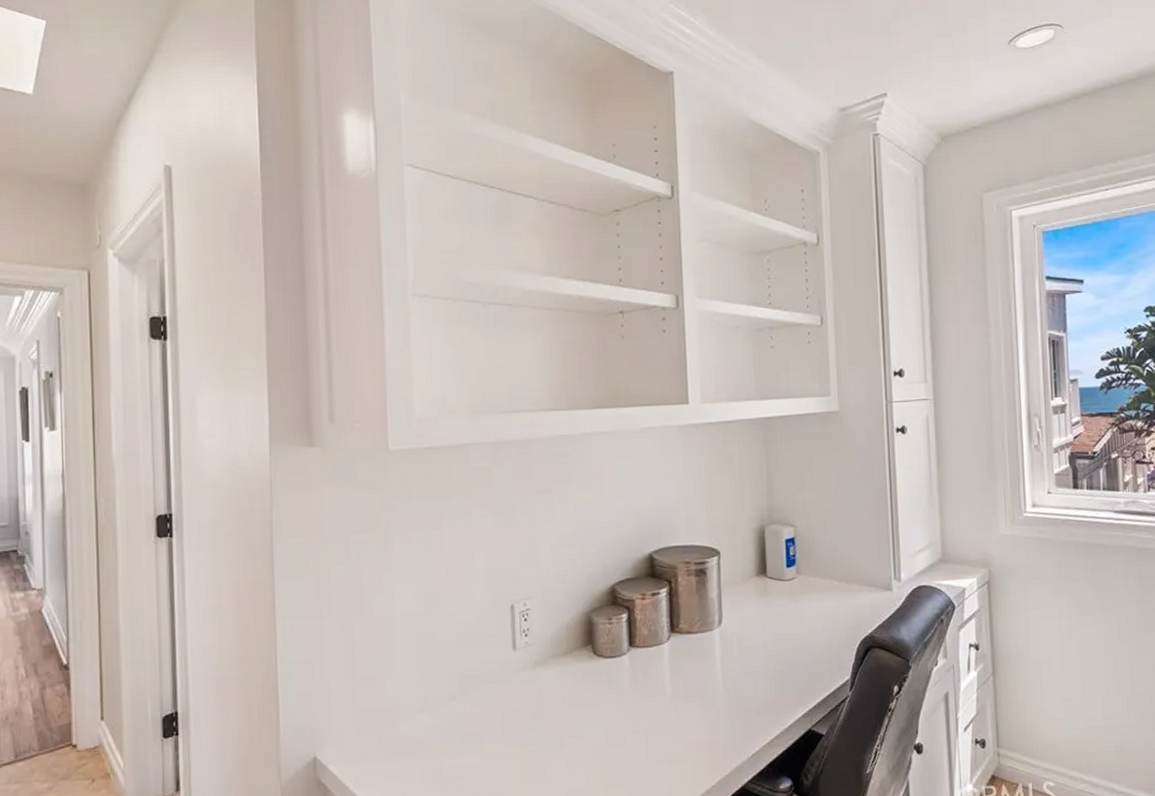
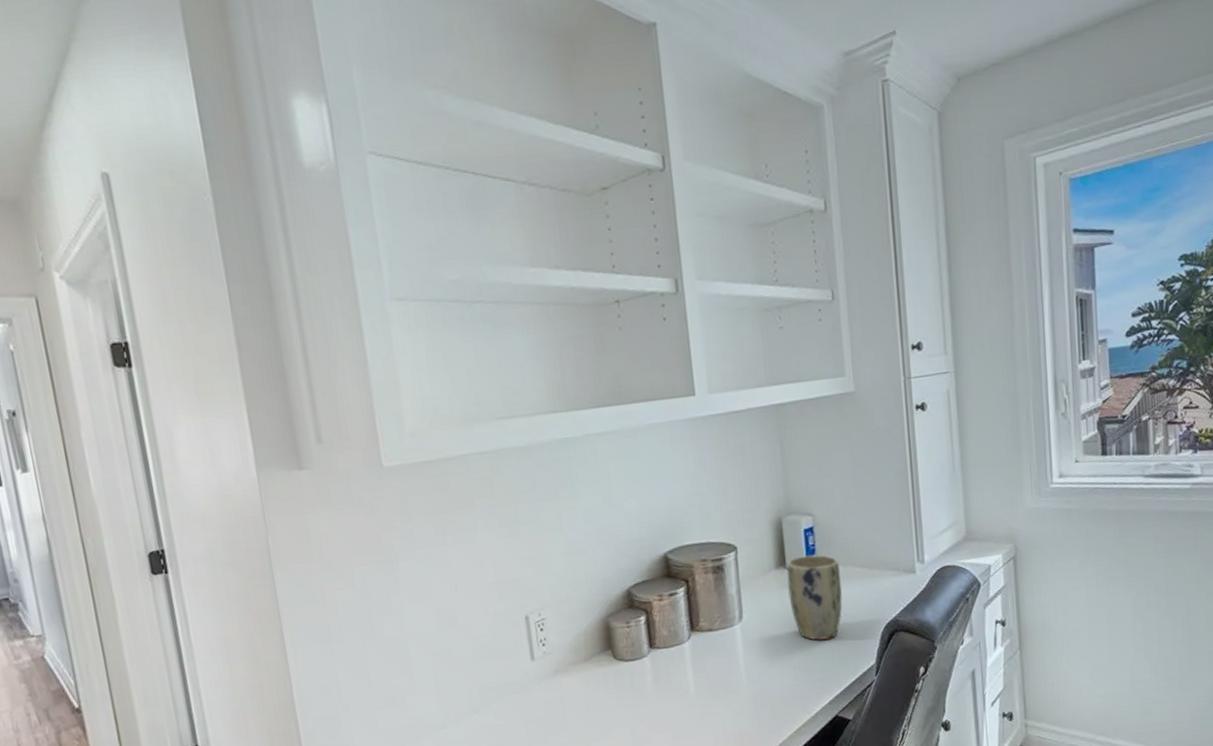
plant pot: none [767,565,821,651] -> present [786,555,843,641]

